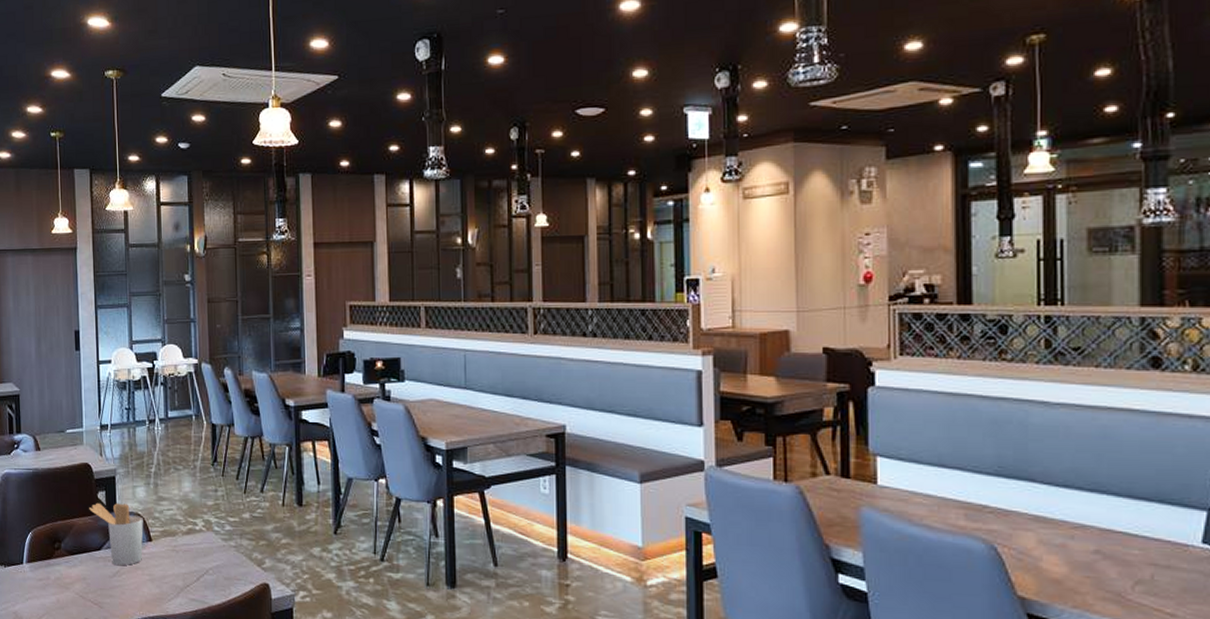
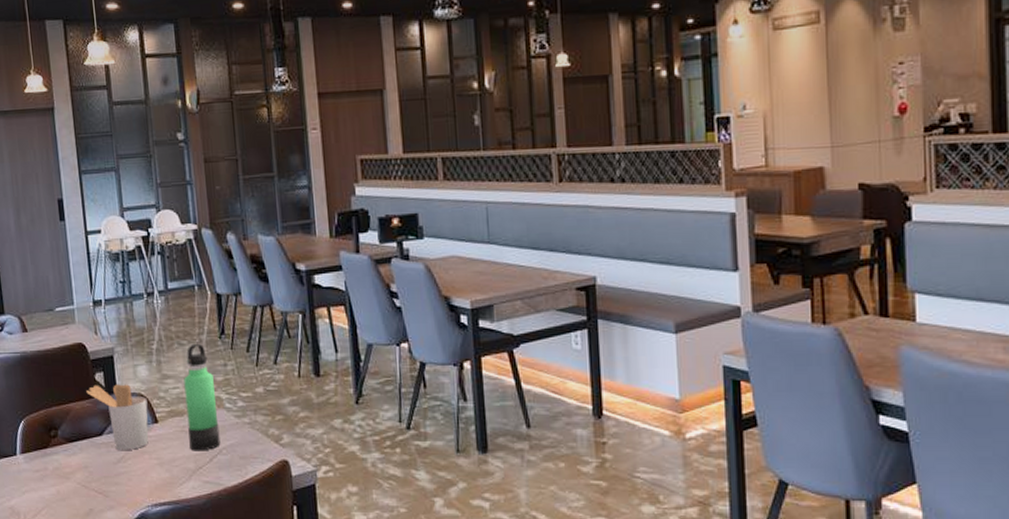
thermos bottle: none [177,469,208,571] -> present [184,343,221,451]

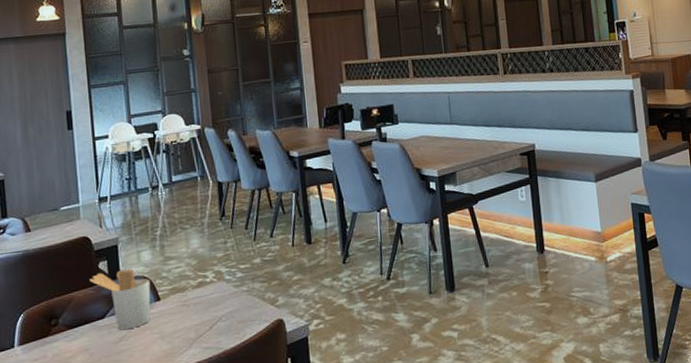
thermos bottle: present [184,343,221,451] -> none [186,226,220,322]

